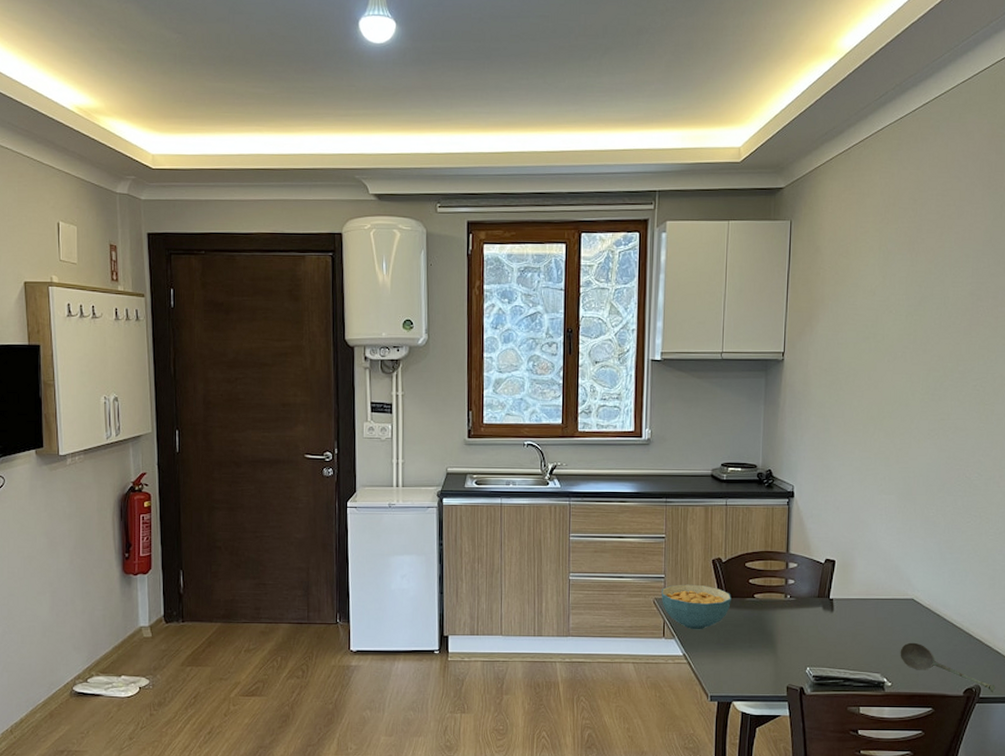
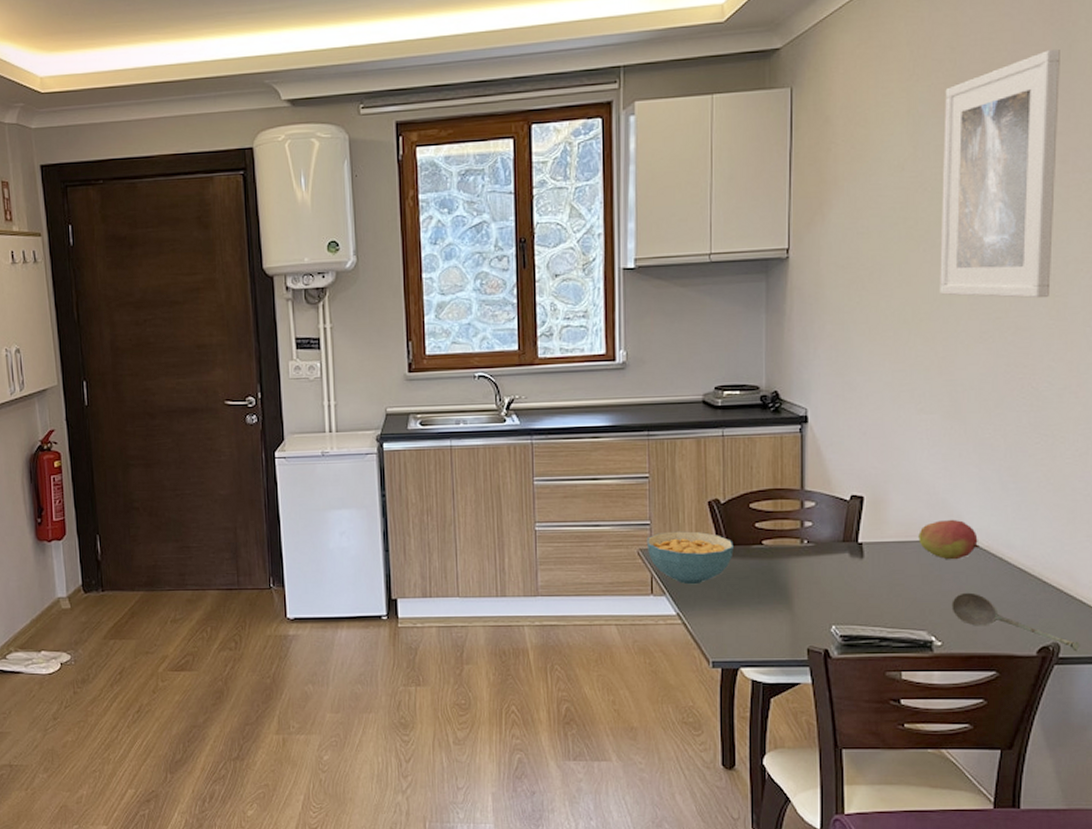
fruit: none [876,581,923,615] -> present [918,519,979,560]
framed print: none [899,207,994,406] -> present [940,48,1060,299]

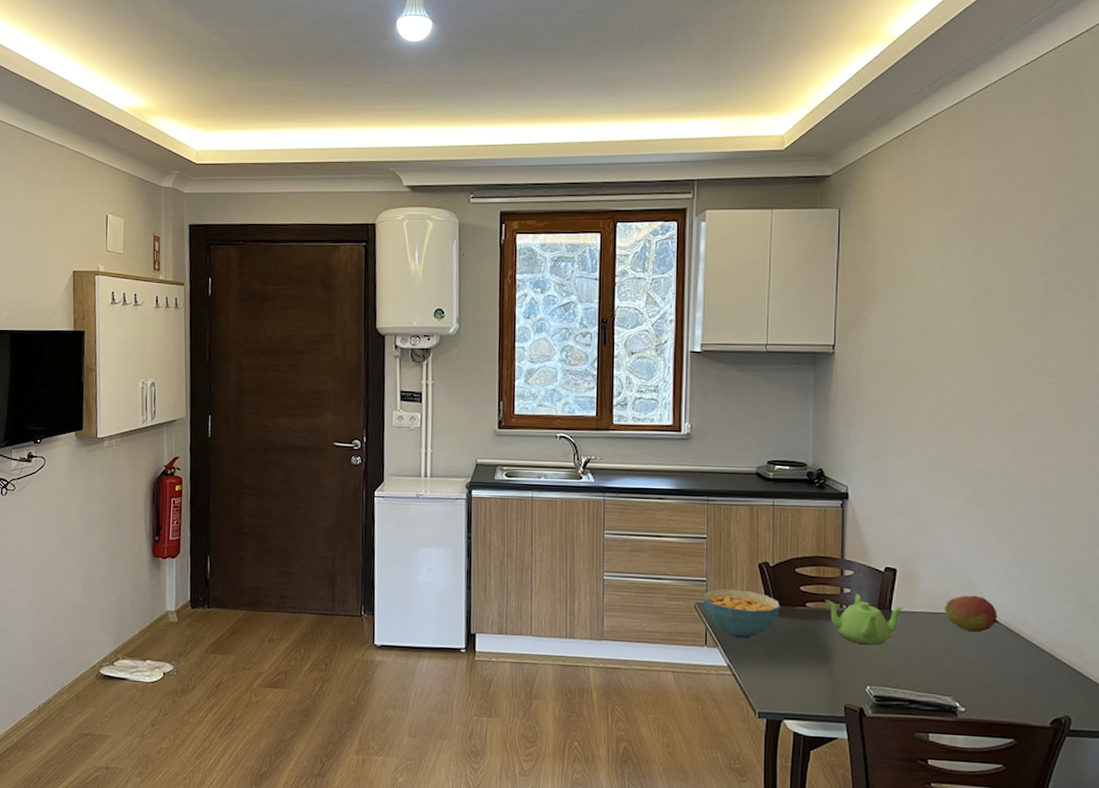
teapot: none [783,527,873,582] -> present [825,594,905,646]
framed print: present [940,48,1060,299] -> none [964,193,1066,405]
soupspoon: present [951,592,1080,651] -> none [974,663,1089,725]

